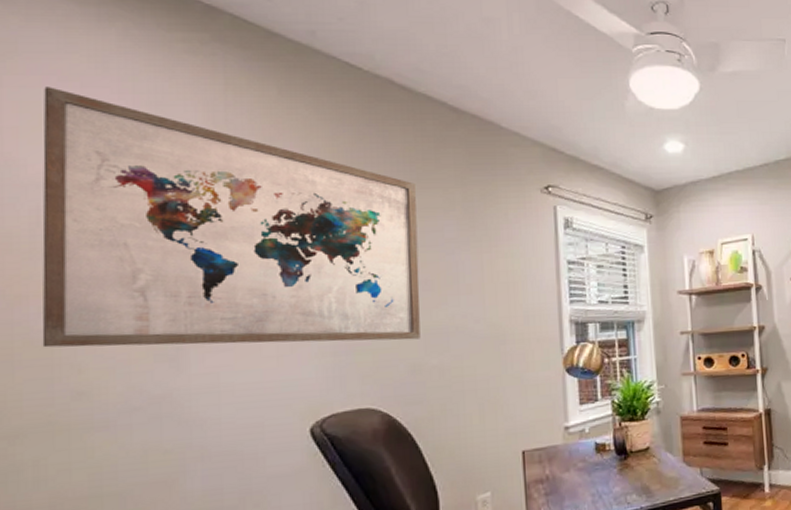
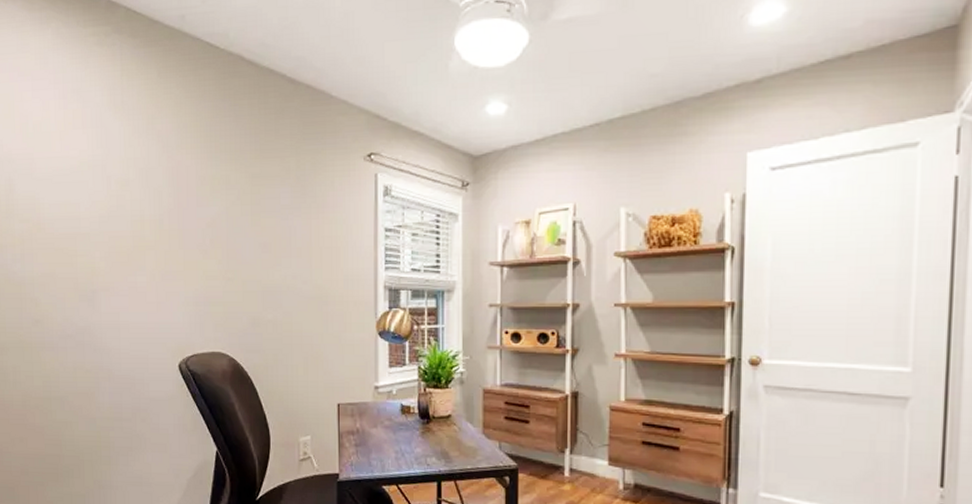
wall art: present [42,87,421,348] -> none [10,81,260,296]

